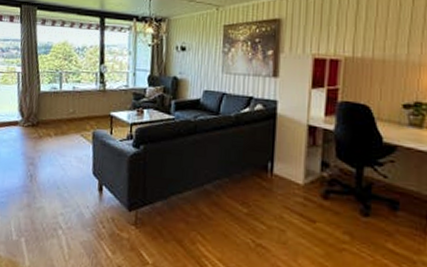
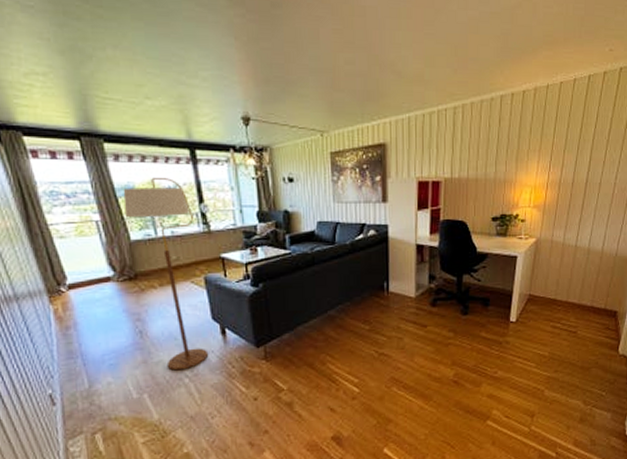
floor lamp: none [40,39,93,221] -> present [123,177,209,371]

